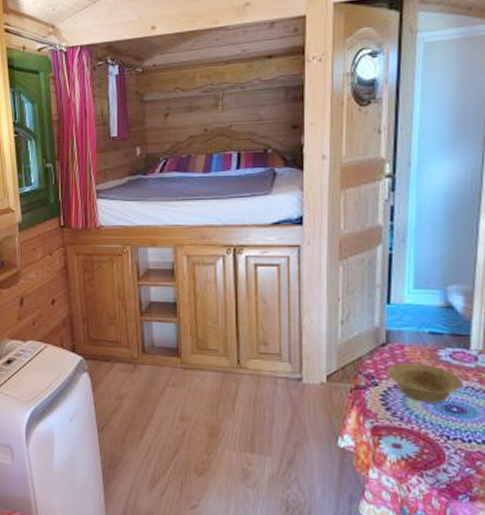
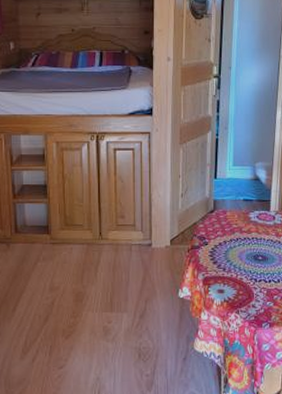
bowl: present [386,362,463,404] -> none [214,224,266,255]

